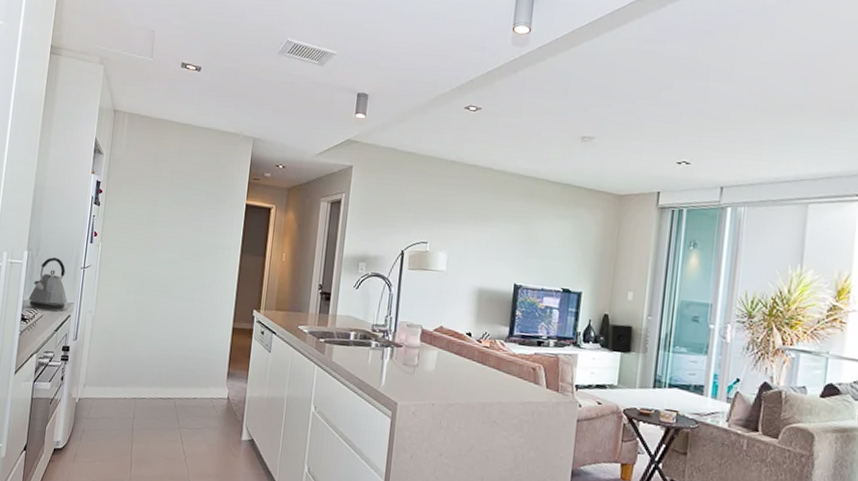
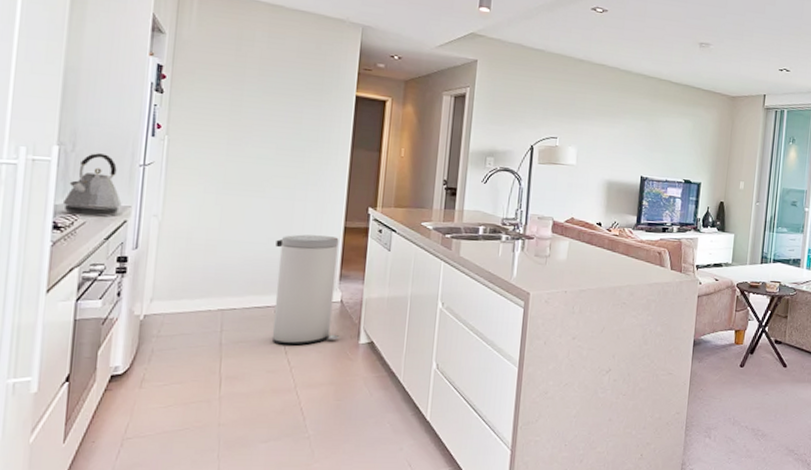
pedal bin: none [171,333,228,438] -> present [271,234,340,346]
studio monitor: present [607,324,634,353] -> none [723,210,745,235]

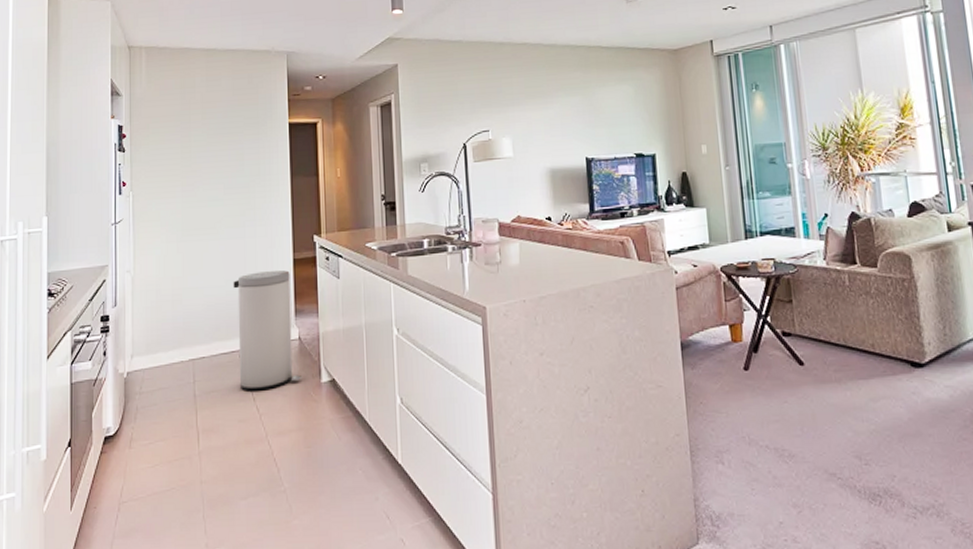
kettle: present [62,153,122,217] -> none [53,218,100,281]

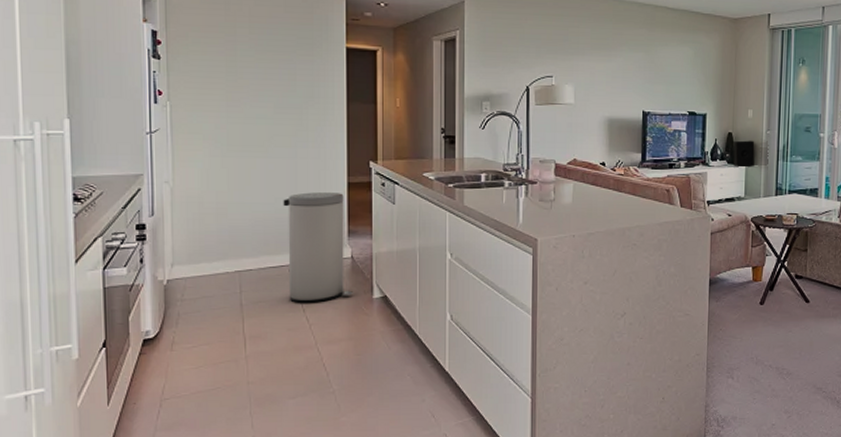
studio monitor: none [689,179,716,211] -> present [733,140,755,168]

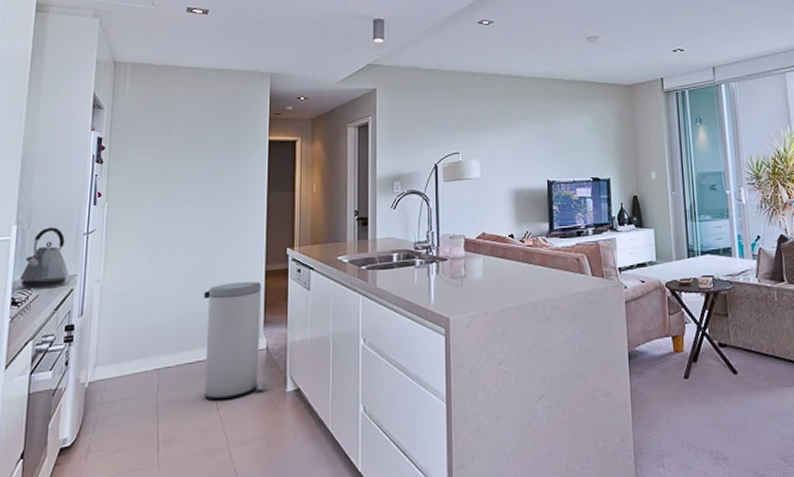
kettle: none [79,124,134,187] -> present [19,227,69,290]
studio monitor: present [733,140,755,168] -> none [639,202,663,231]

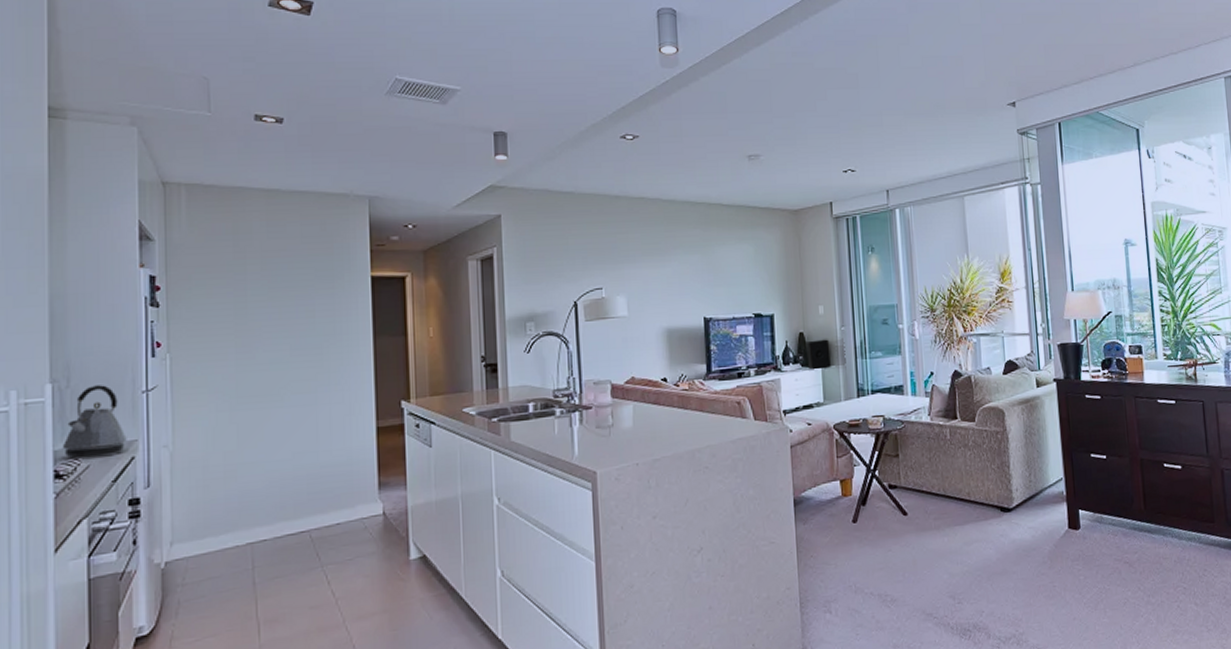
pedal bin: present [204,282,268,401] -> none [302,440,388,575]
studio monitor: none [639,202,663,231] -> present [806,339,831,370]

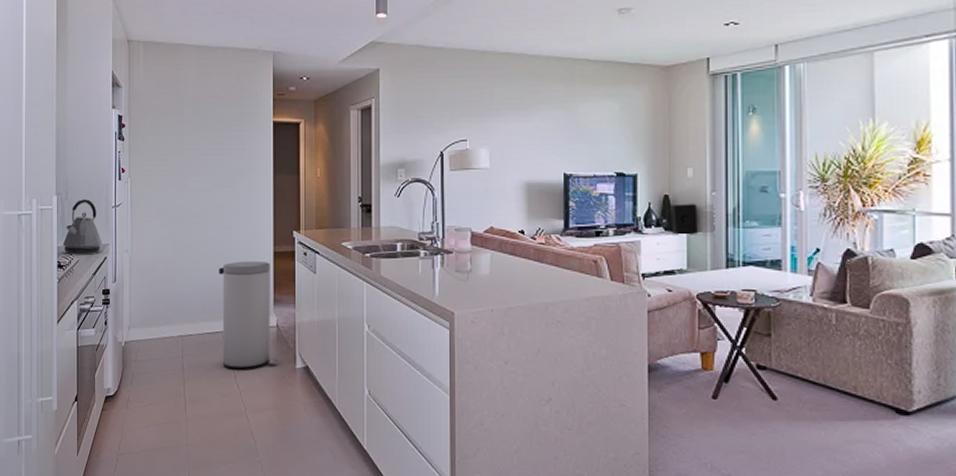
pedal bin: none [302,440,388,575] -> present [219,261,279,370]

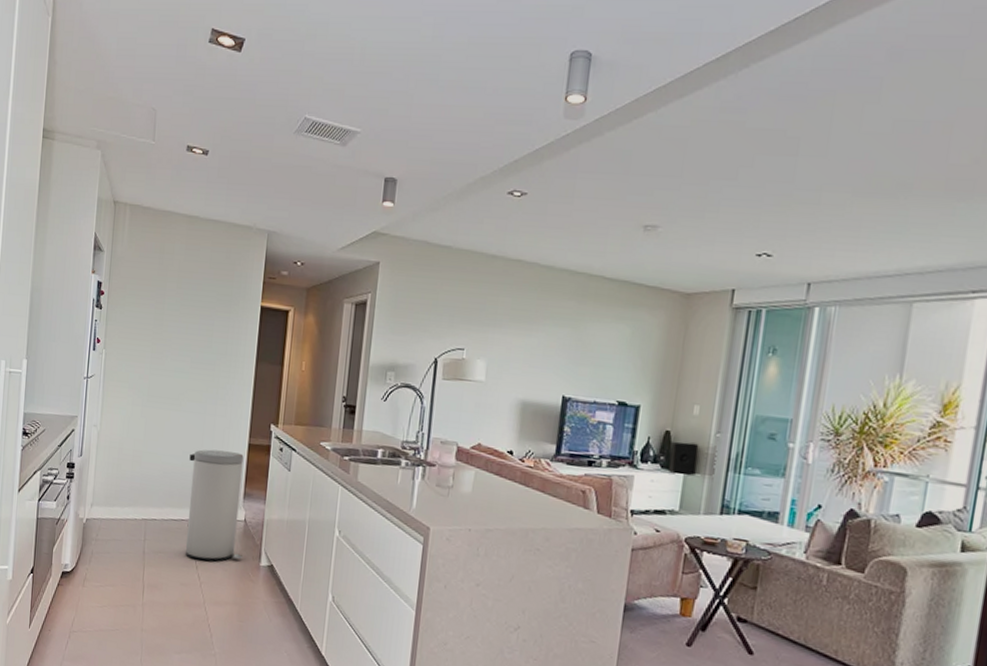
kettle: present [62,199,102,256] -> none [29,366,71,425]

